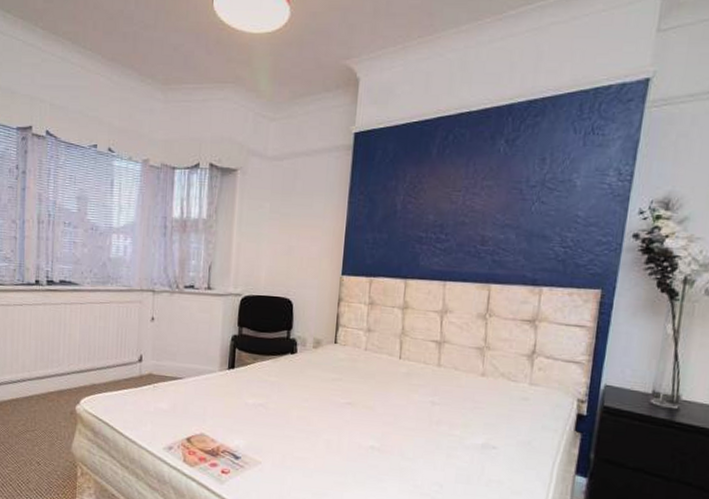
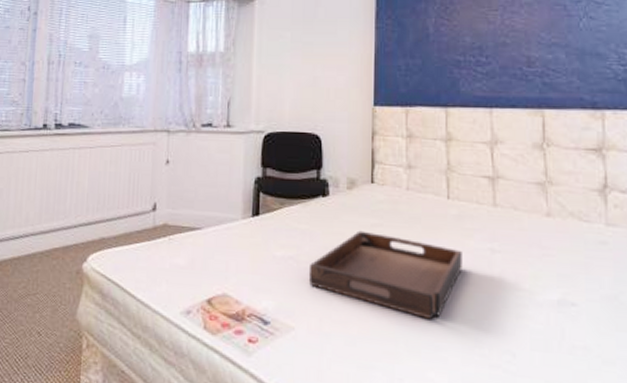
serving tray: none [275,383,408,457] -> present [308,230,462,319]

